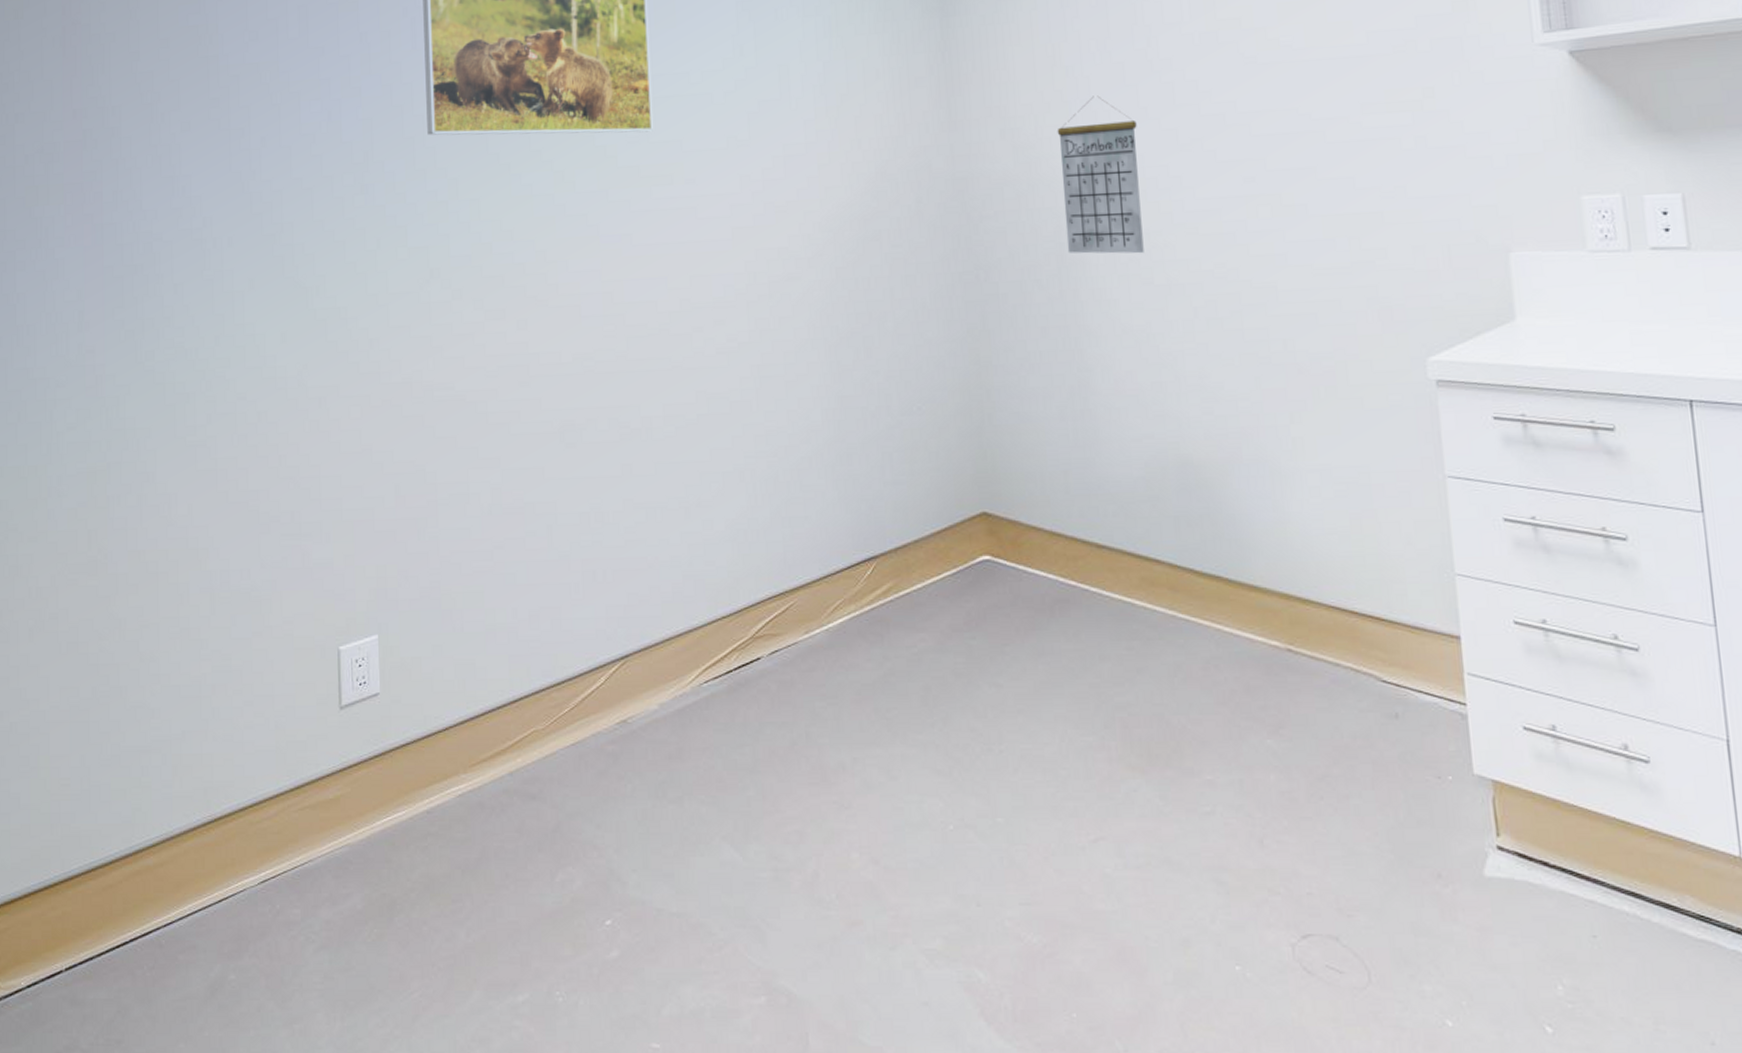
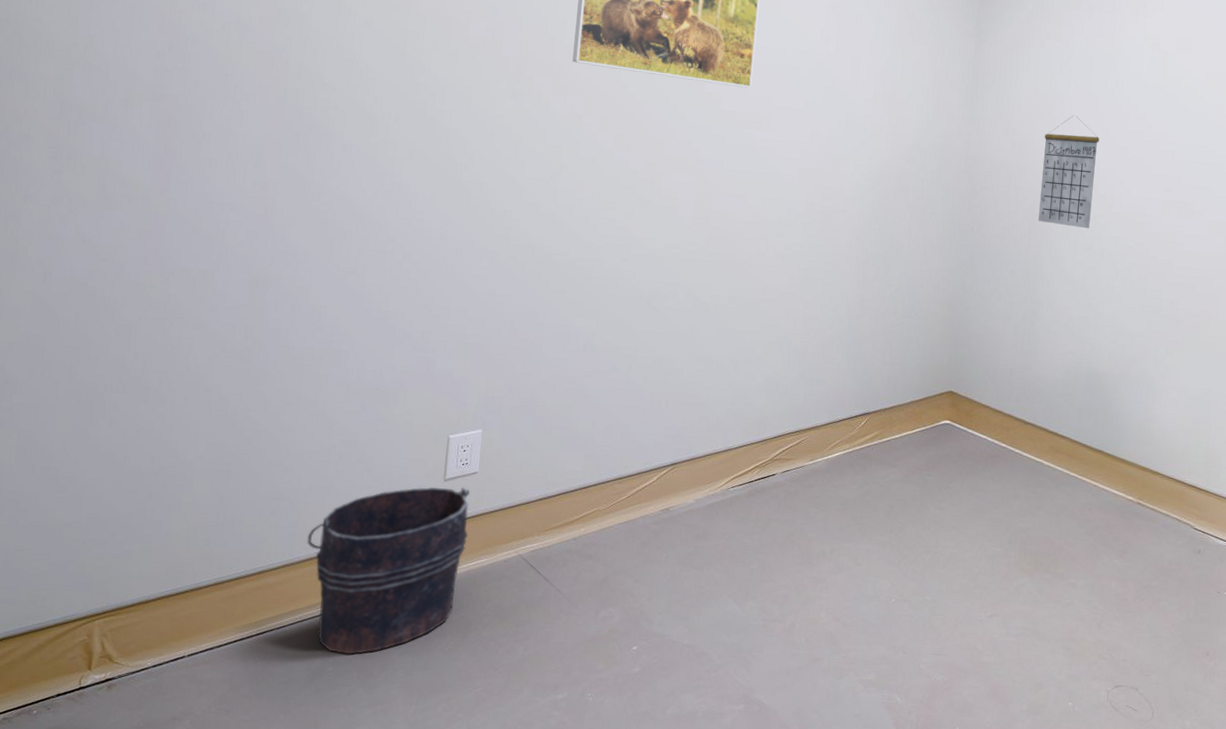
bucket: none [187,715,377,956] -> present [307,487,470,655]

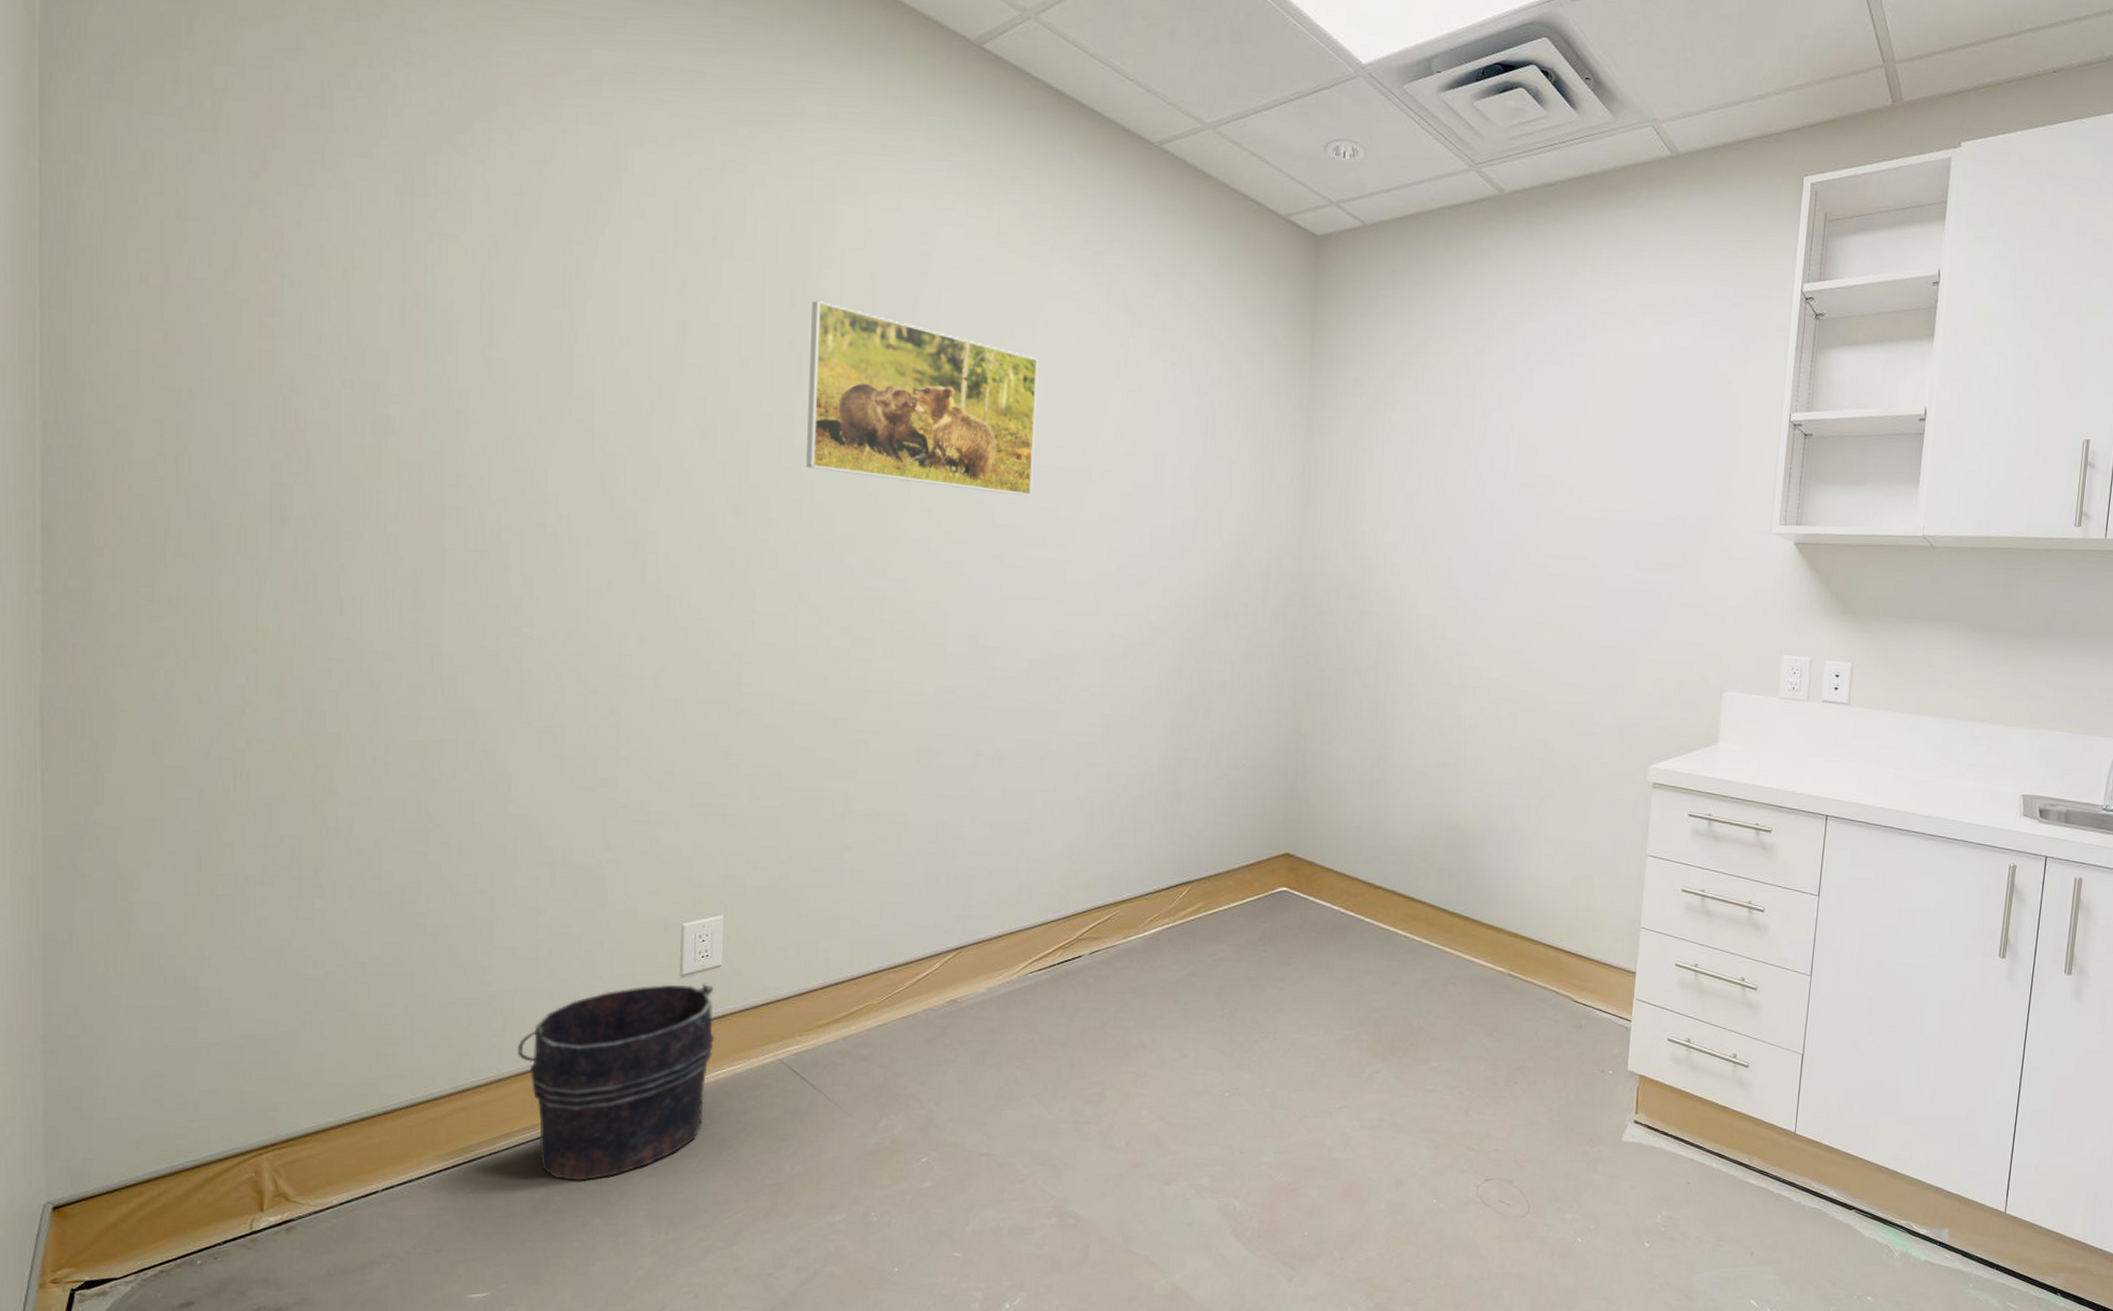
calendar: present [1037,115,1100,229] -> none [1386,523,1458,659]

